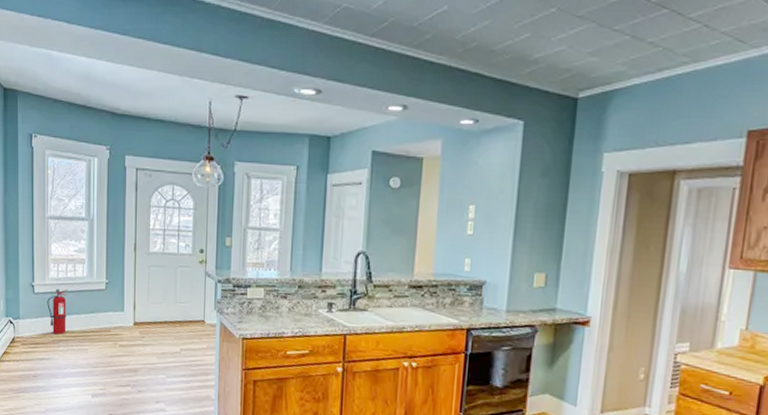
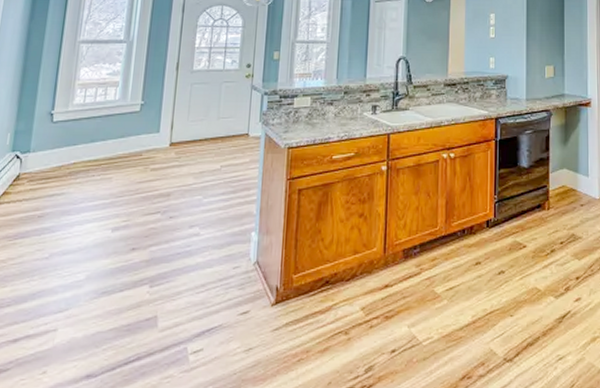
fire extinguisher: present [47,288,69,335] -> none [67,115,96,165]

